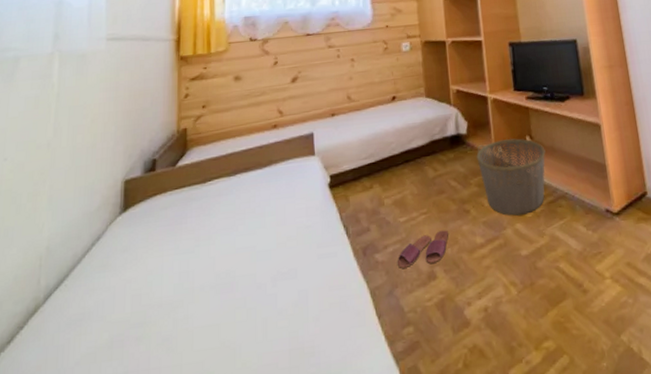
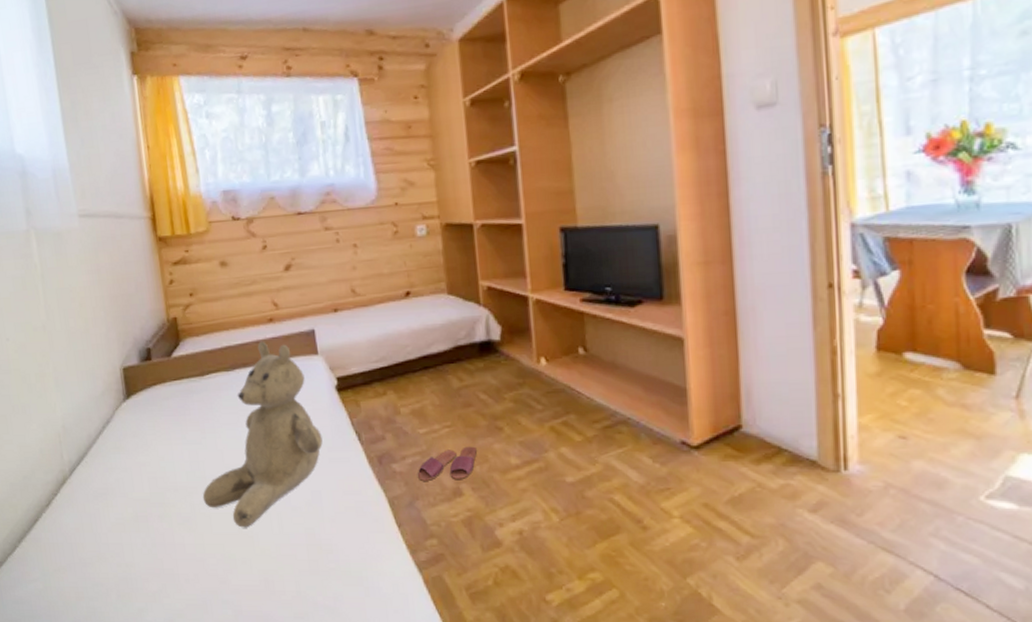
teddy bear: none [187,146,313,340] -> present [202,341,323,528]
basket: present [476,138,546,216] -> none [512,348,604,438]

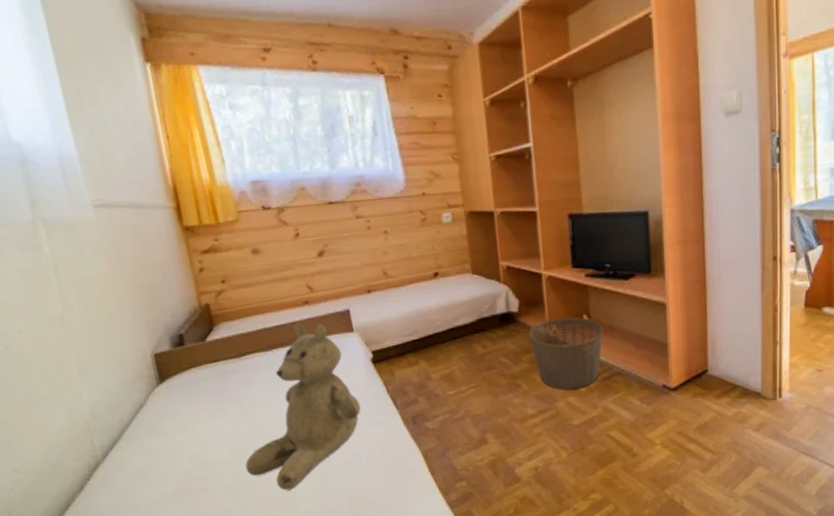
slippers: present [418,446,477,481] -> none [448,402,499,435]
basket: none [512,348,604,438] -> present [528,317,604,390]

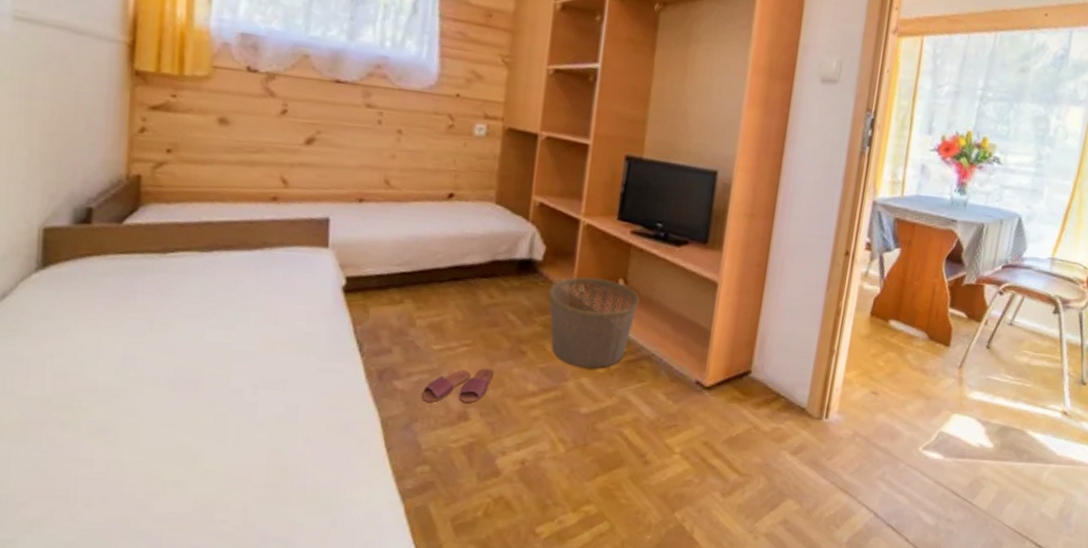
teddy bear: present [245,322,361,491] -> none [132,221,314,443]
slippers: none [448,402,499,435] -> present [422,368,493,404]

